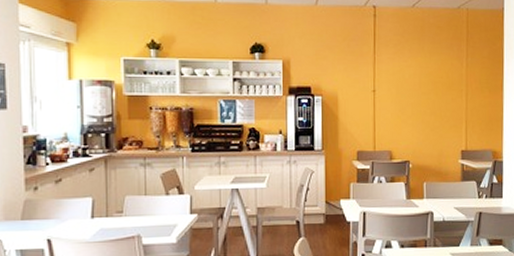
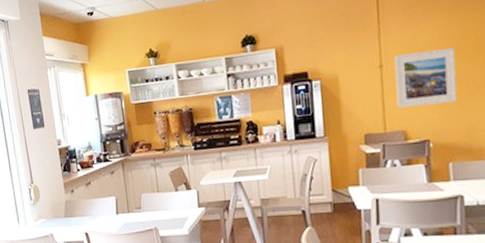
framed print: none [385,82,433,130] -> present [394,47,457,108]

